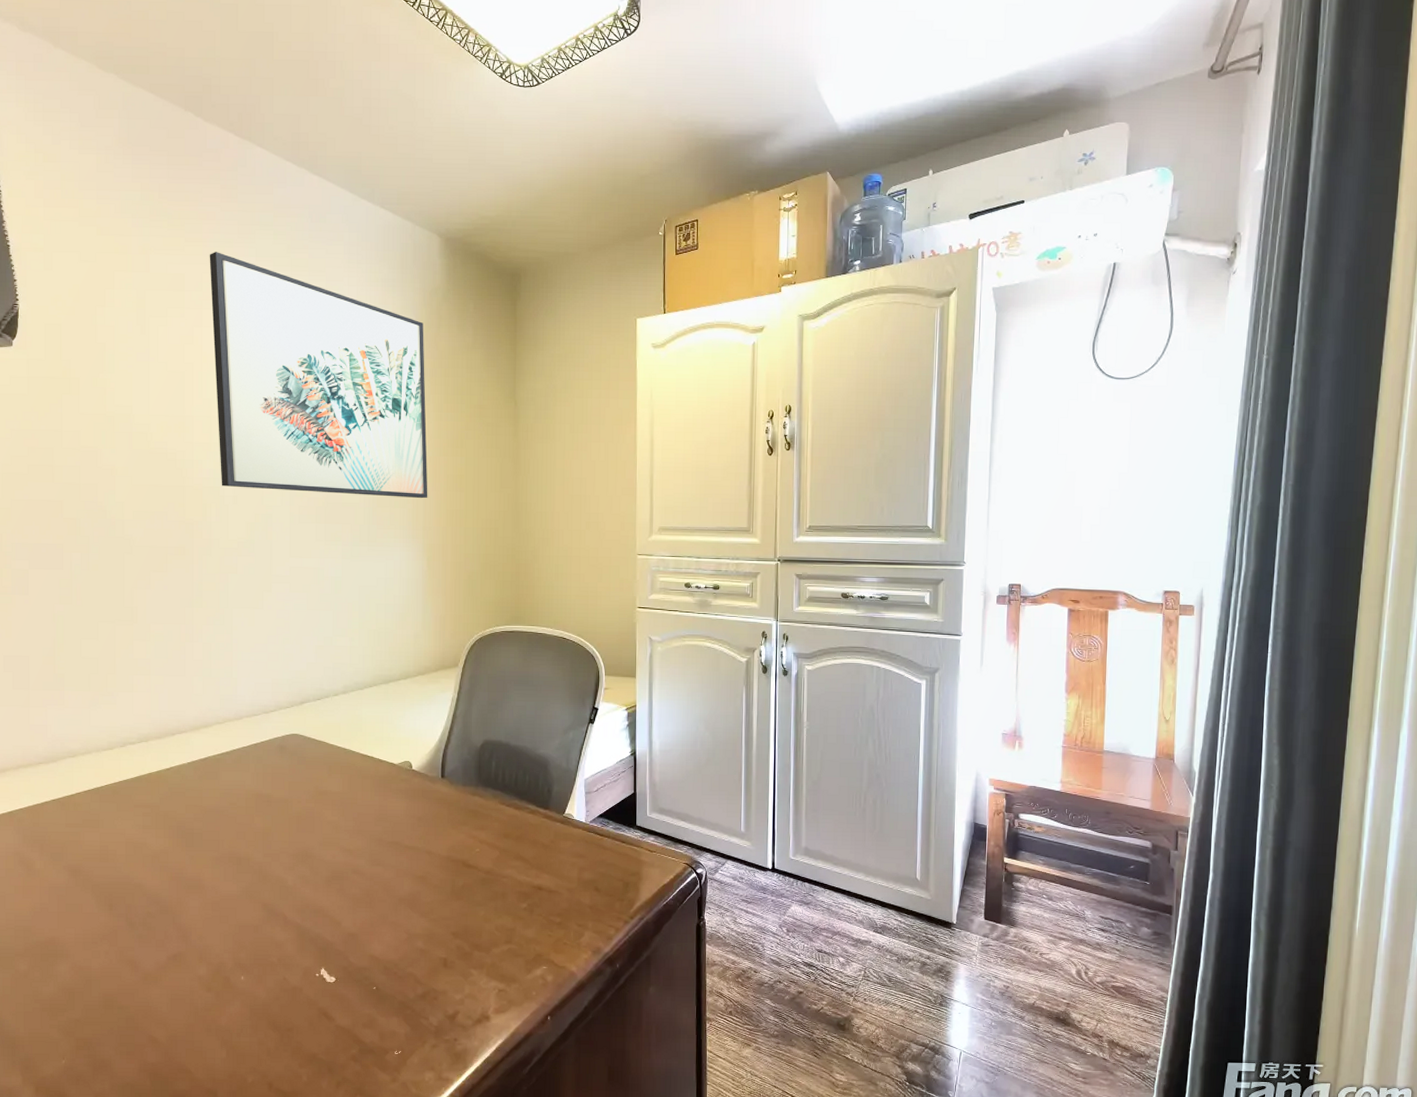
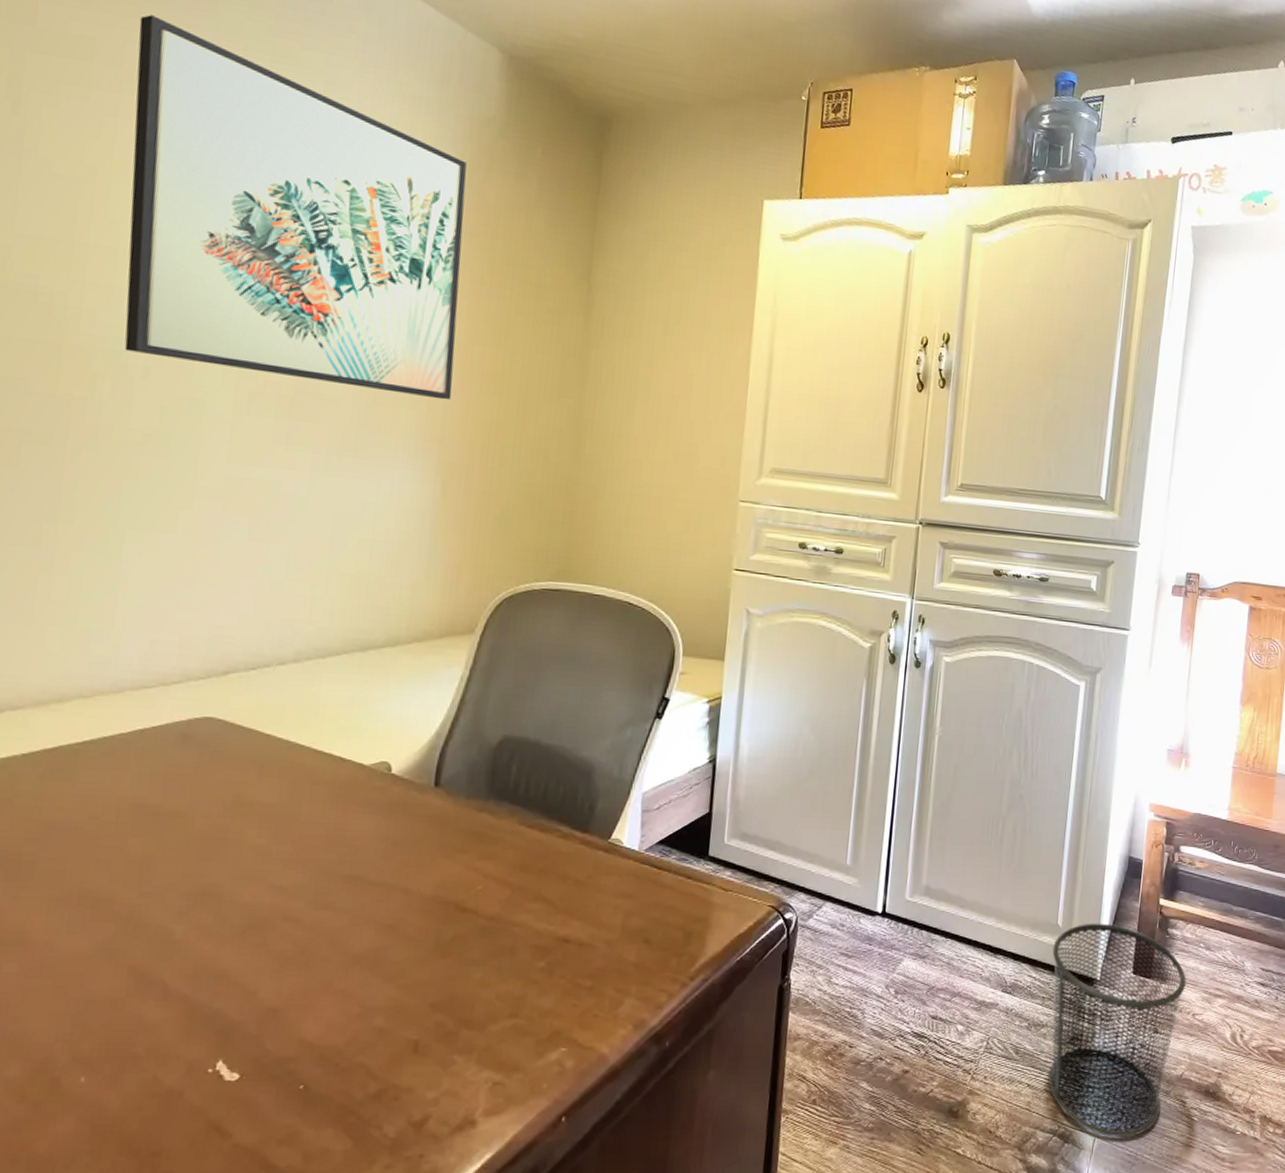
waste bin: none [914,877,1033,1052] -> present [1048,923,1187,1137]

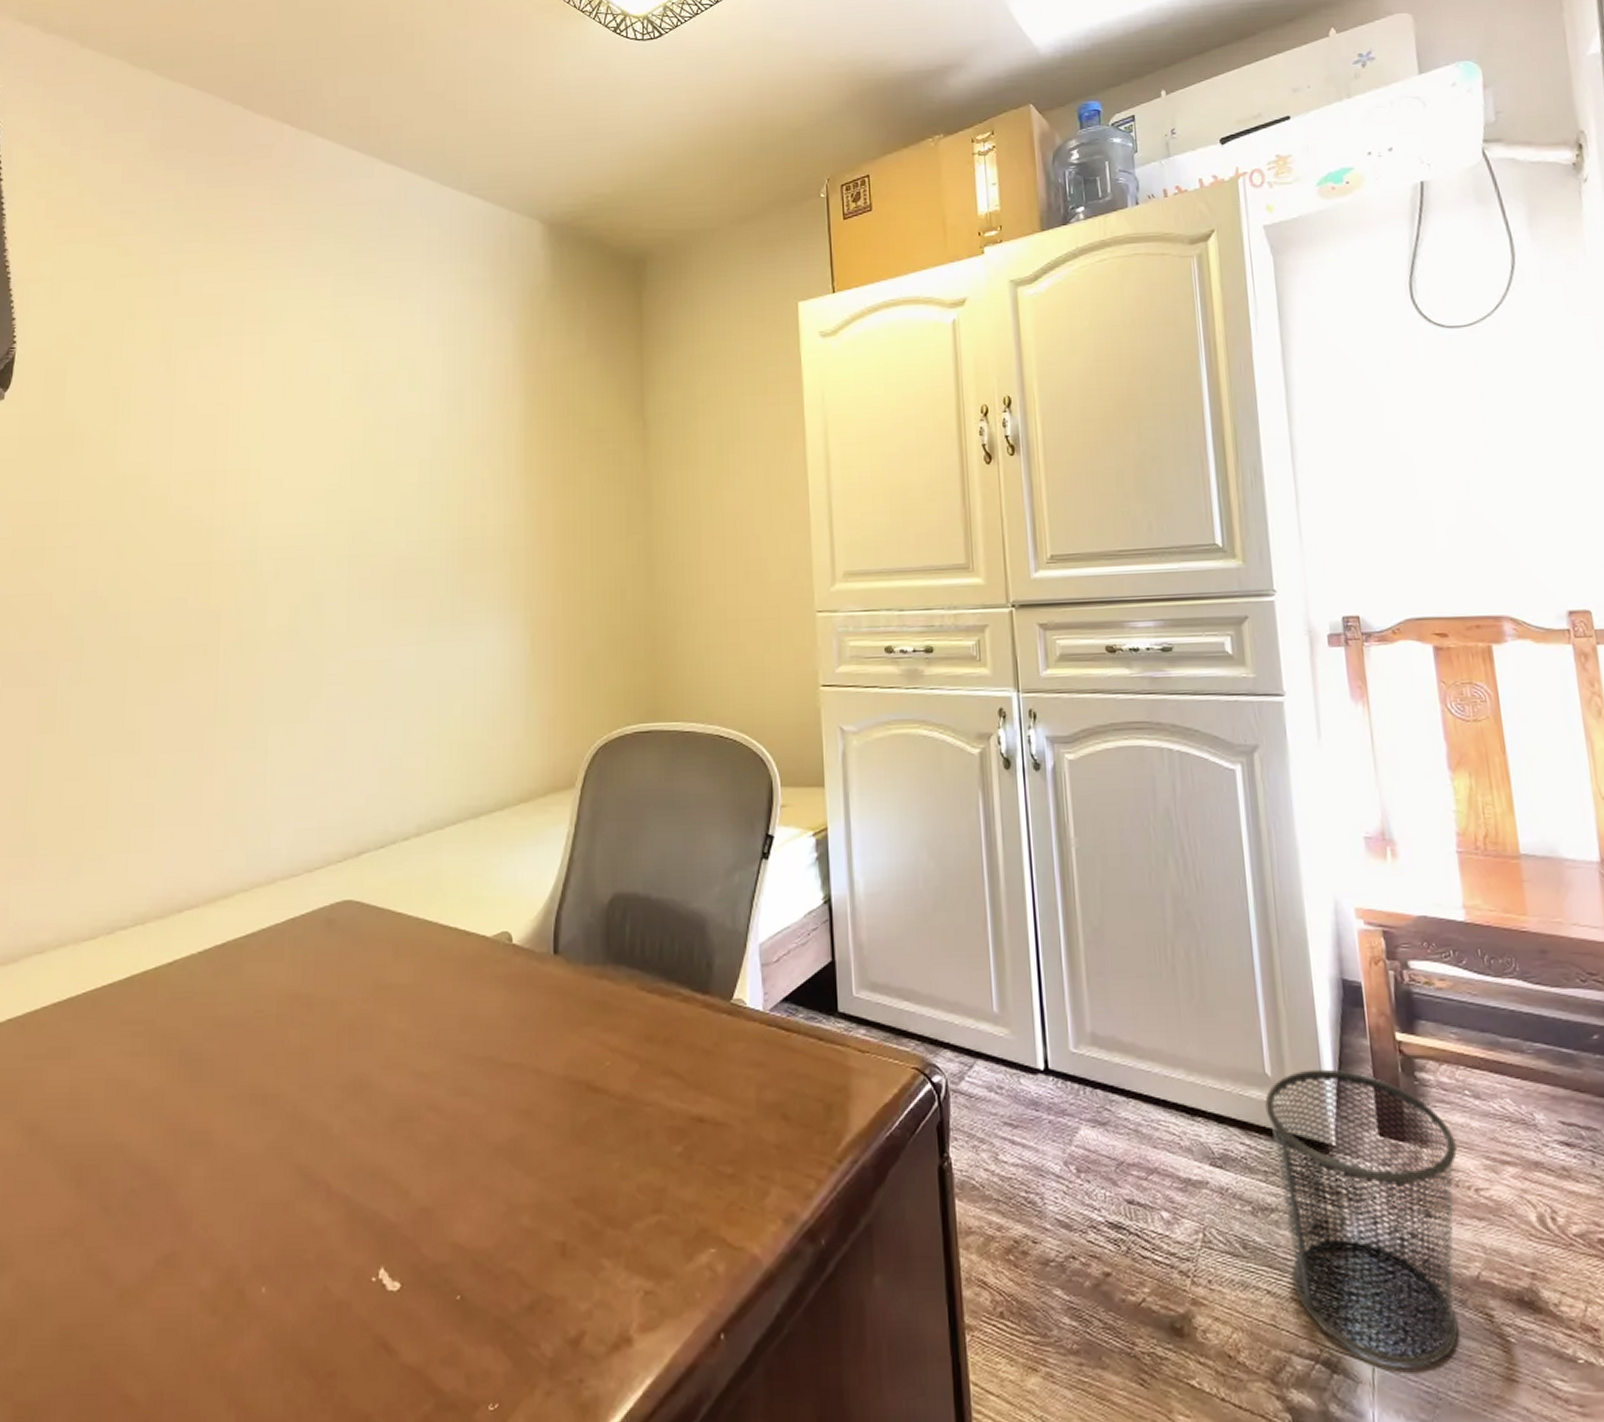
wall art: present [124,15,467,400] -> none [254,264,531,559]

